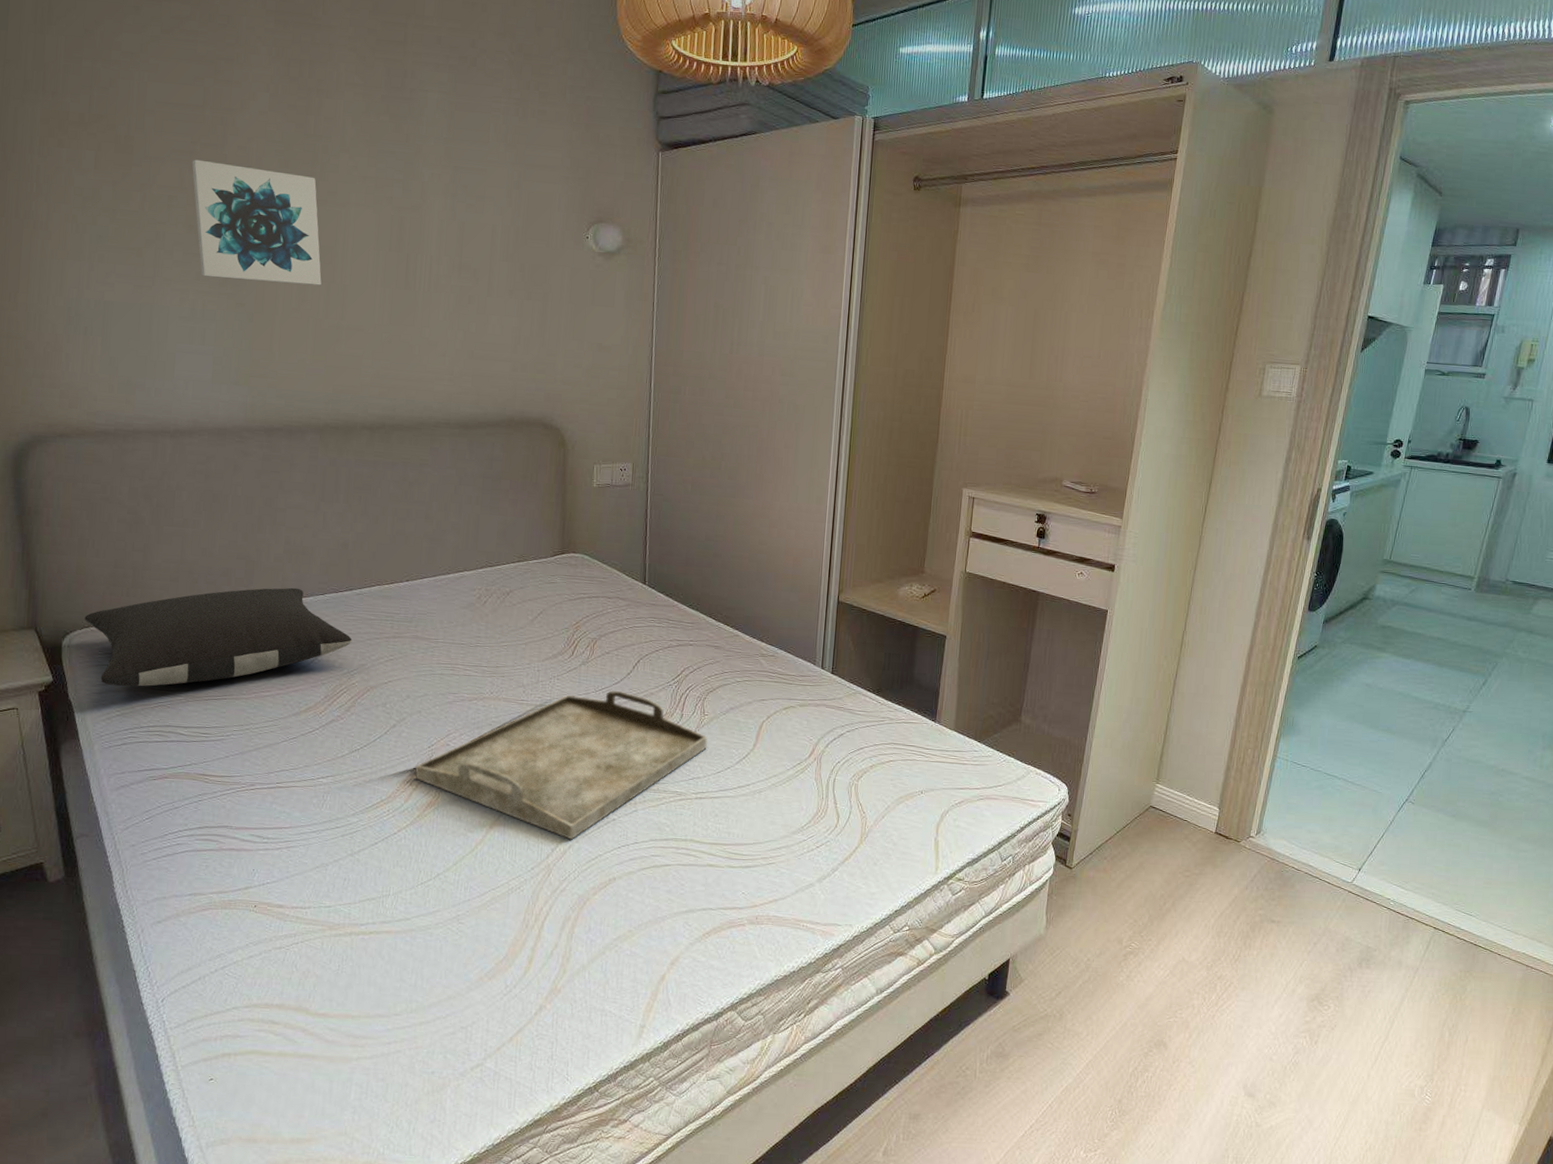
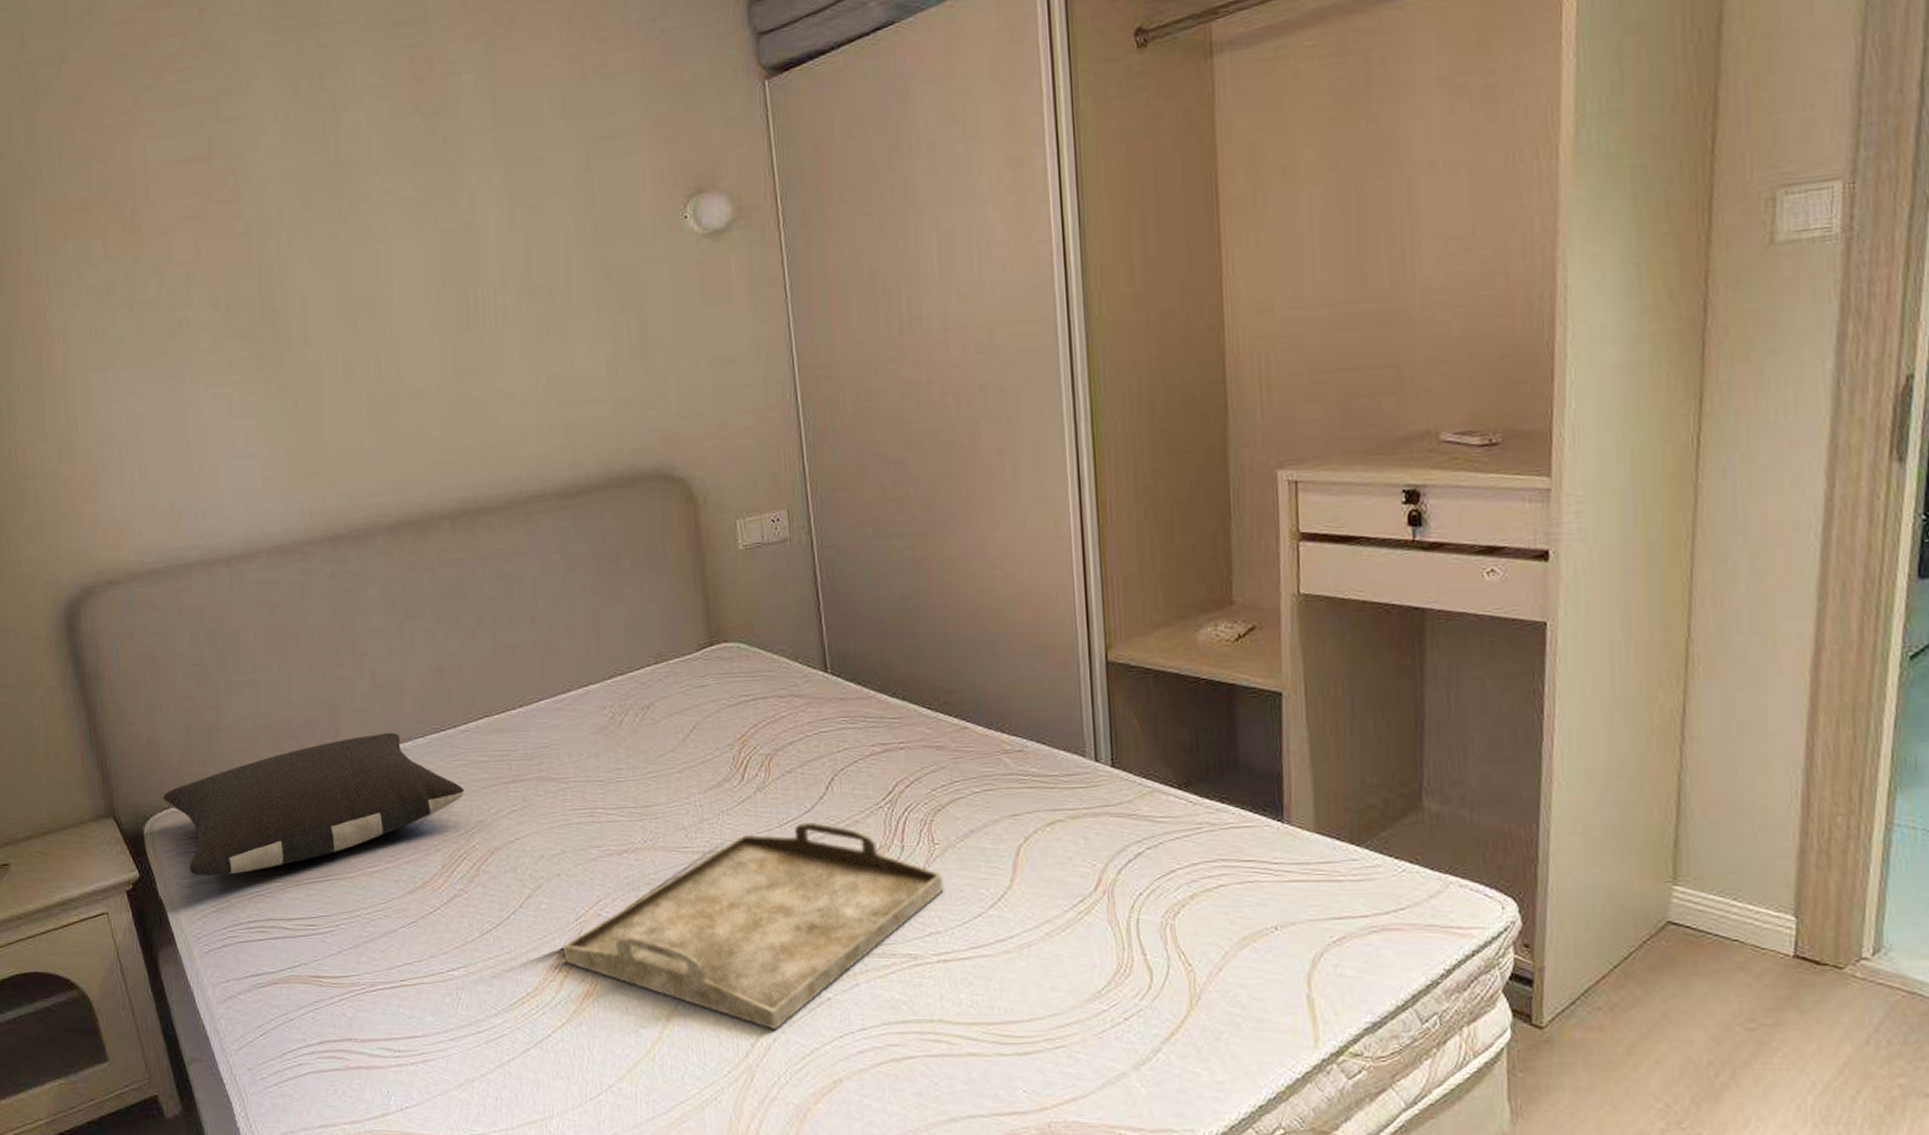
wall art: present [191,159,322,286] -> none [205,213,369,364]

